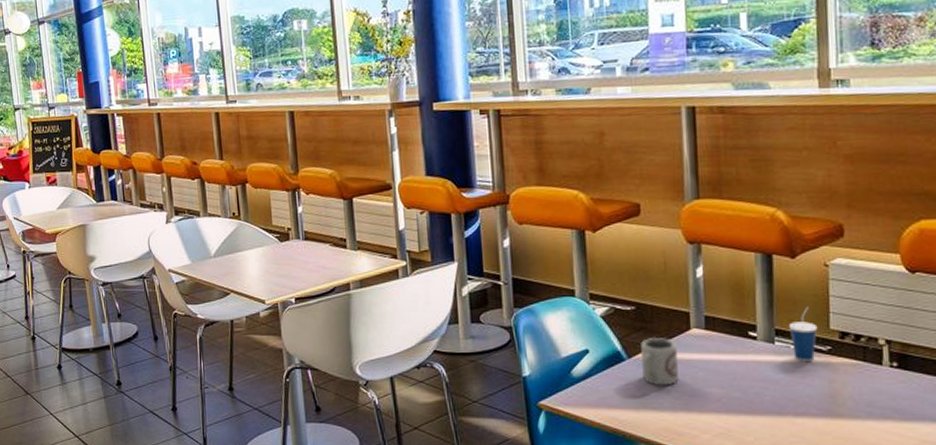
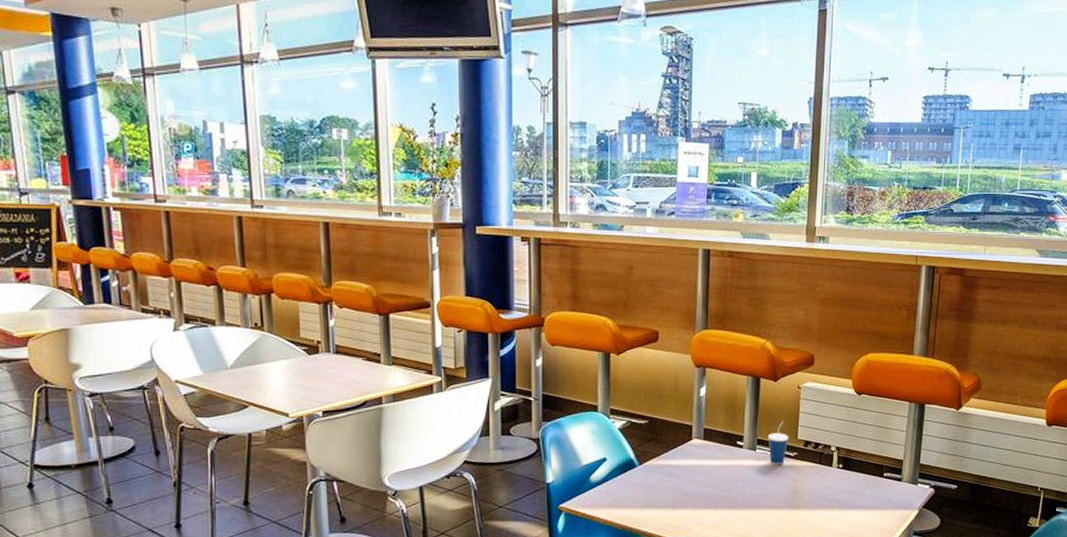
cup: present [641,336,679,386] -> none [649,446,680,488]

